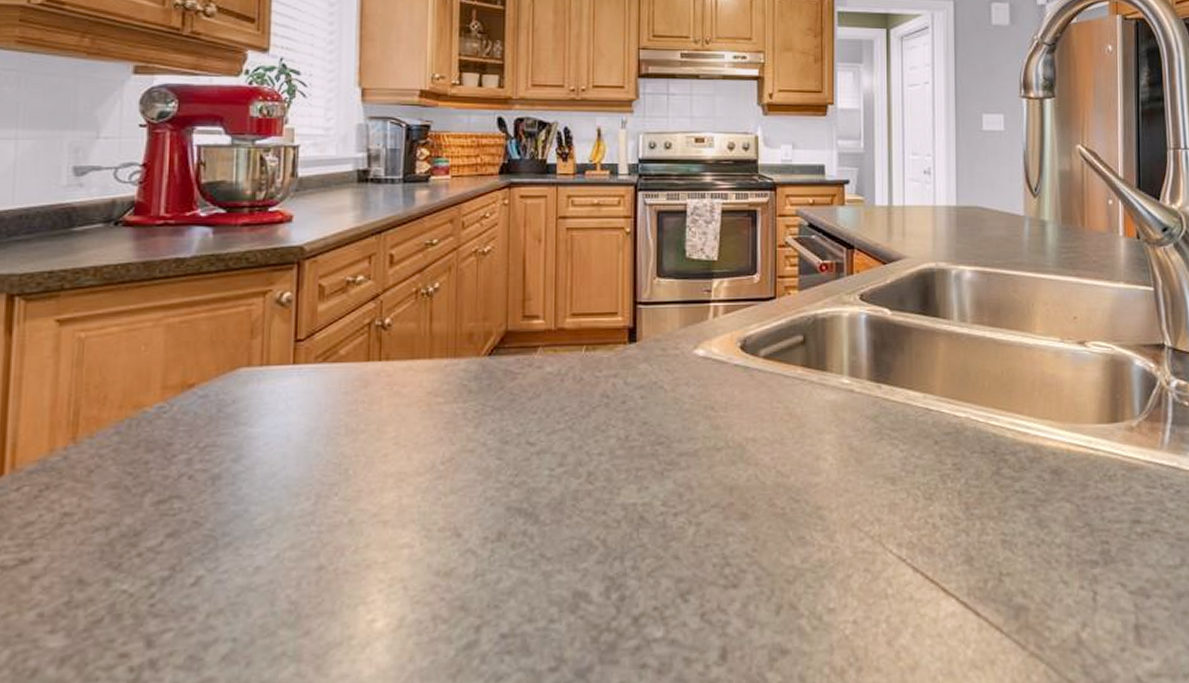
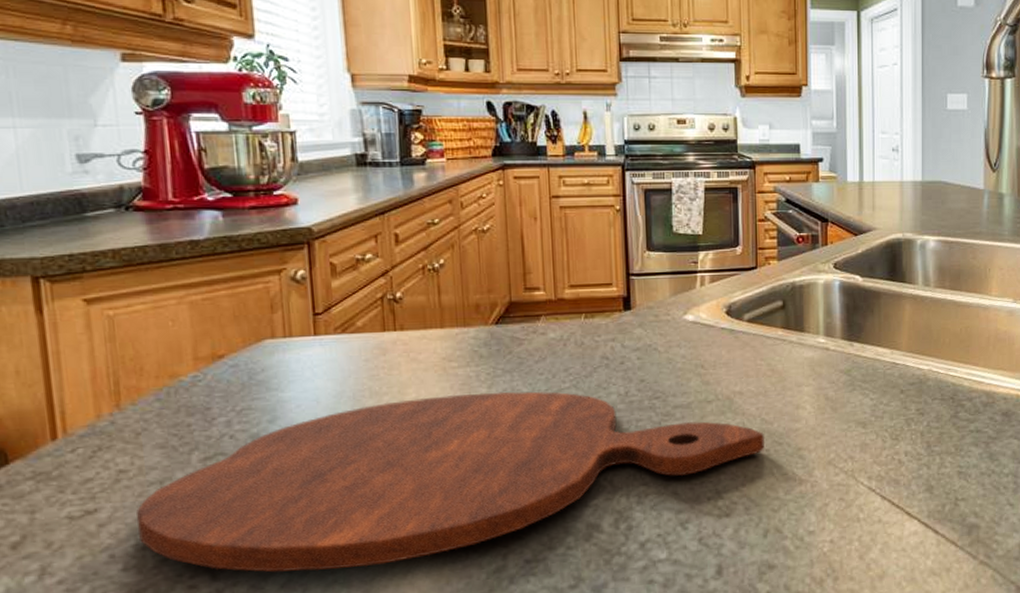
cutting board: none [74,433,779,641] -> present [136,391,764,573]

